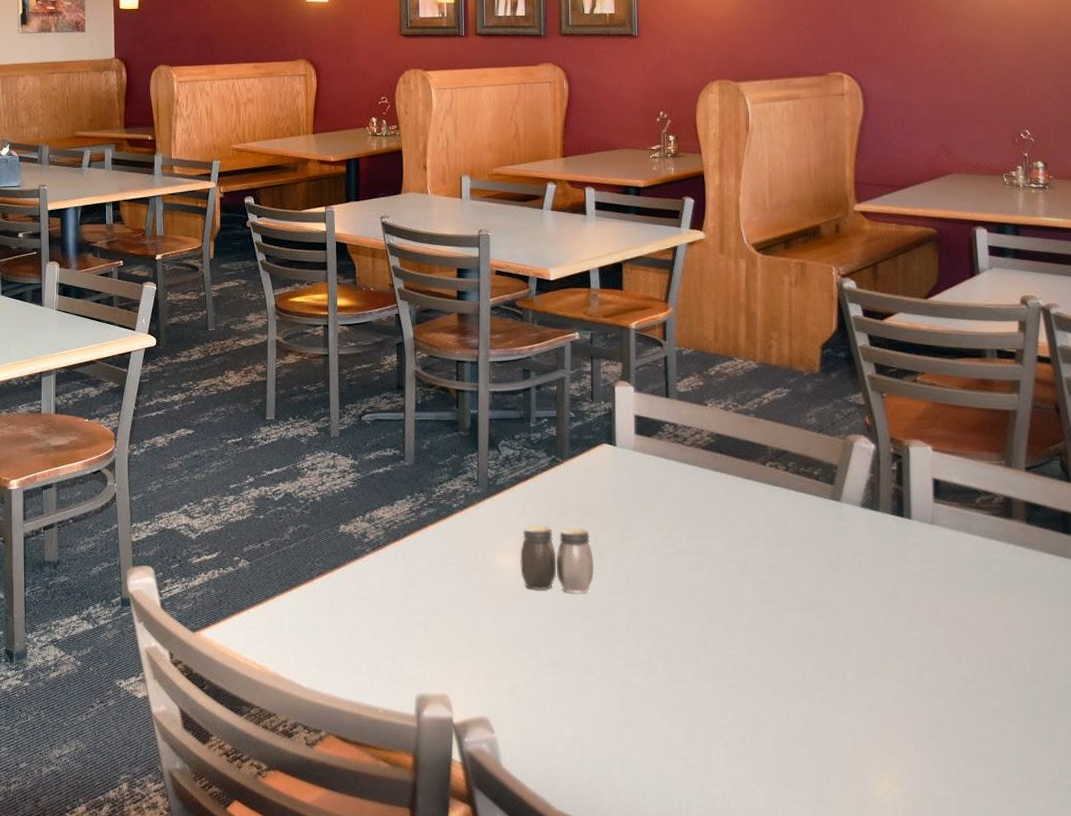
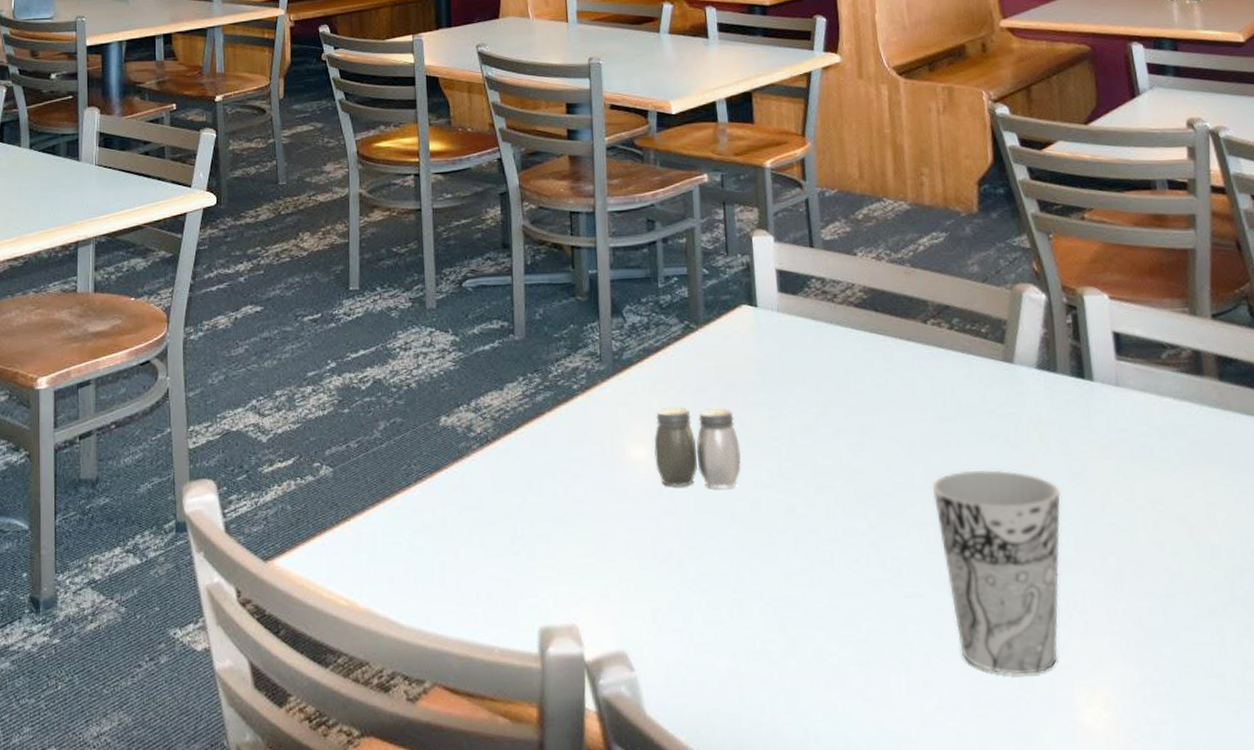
cup: none [759,588,873,754] -> present [932,469,1061,675]

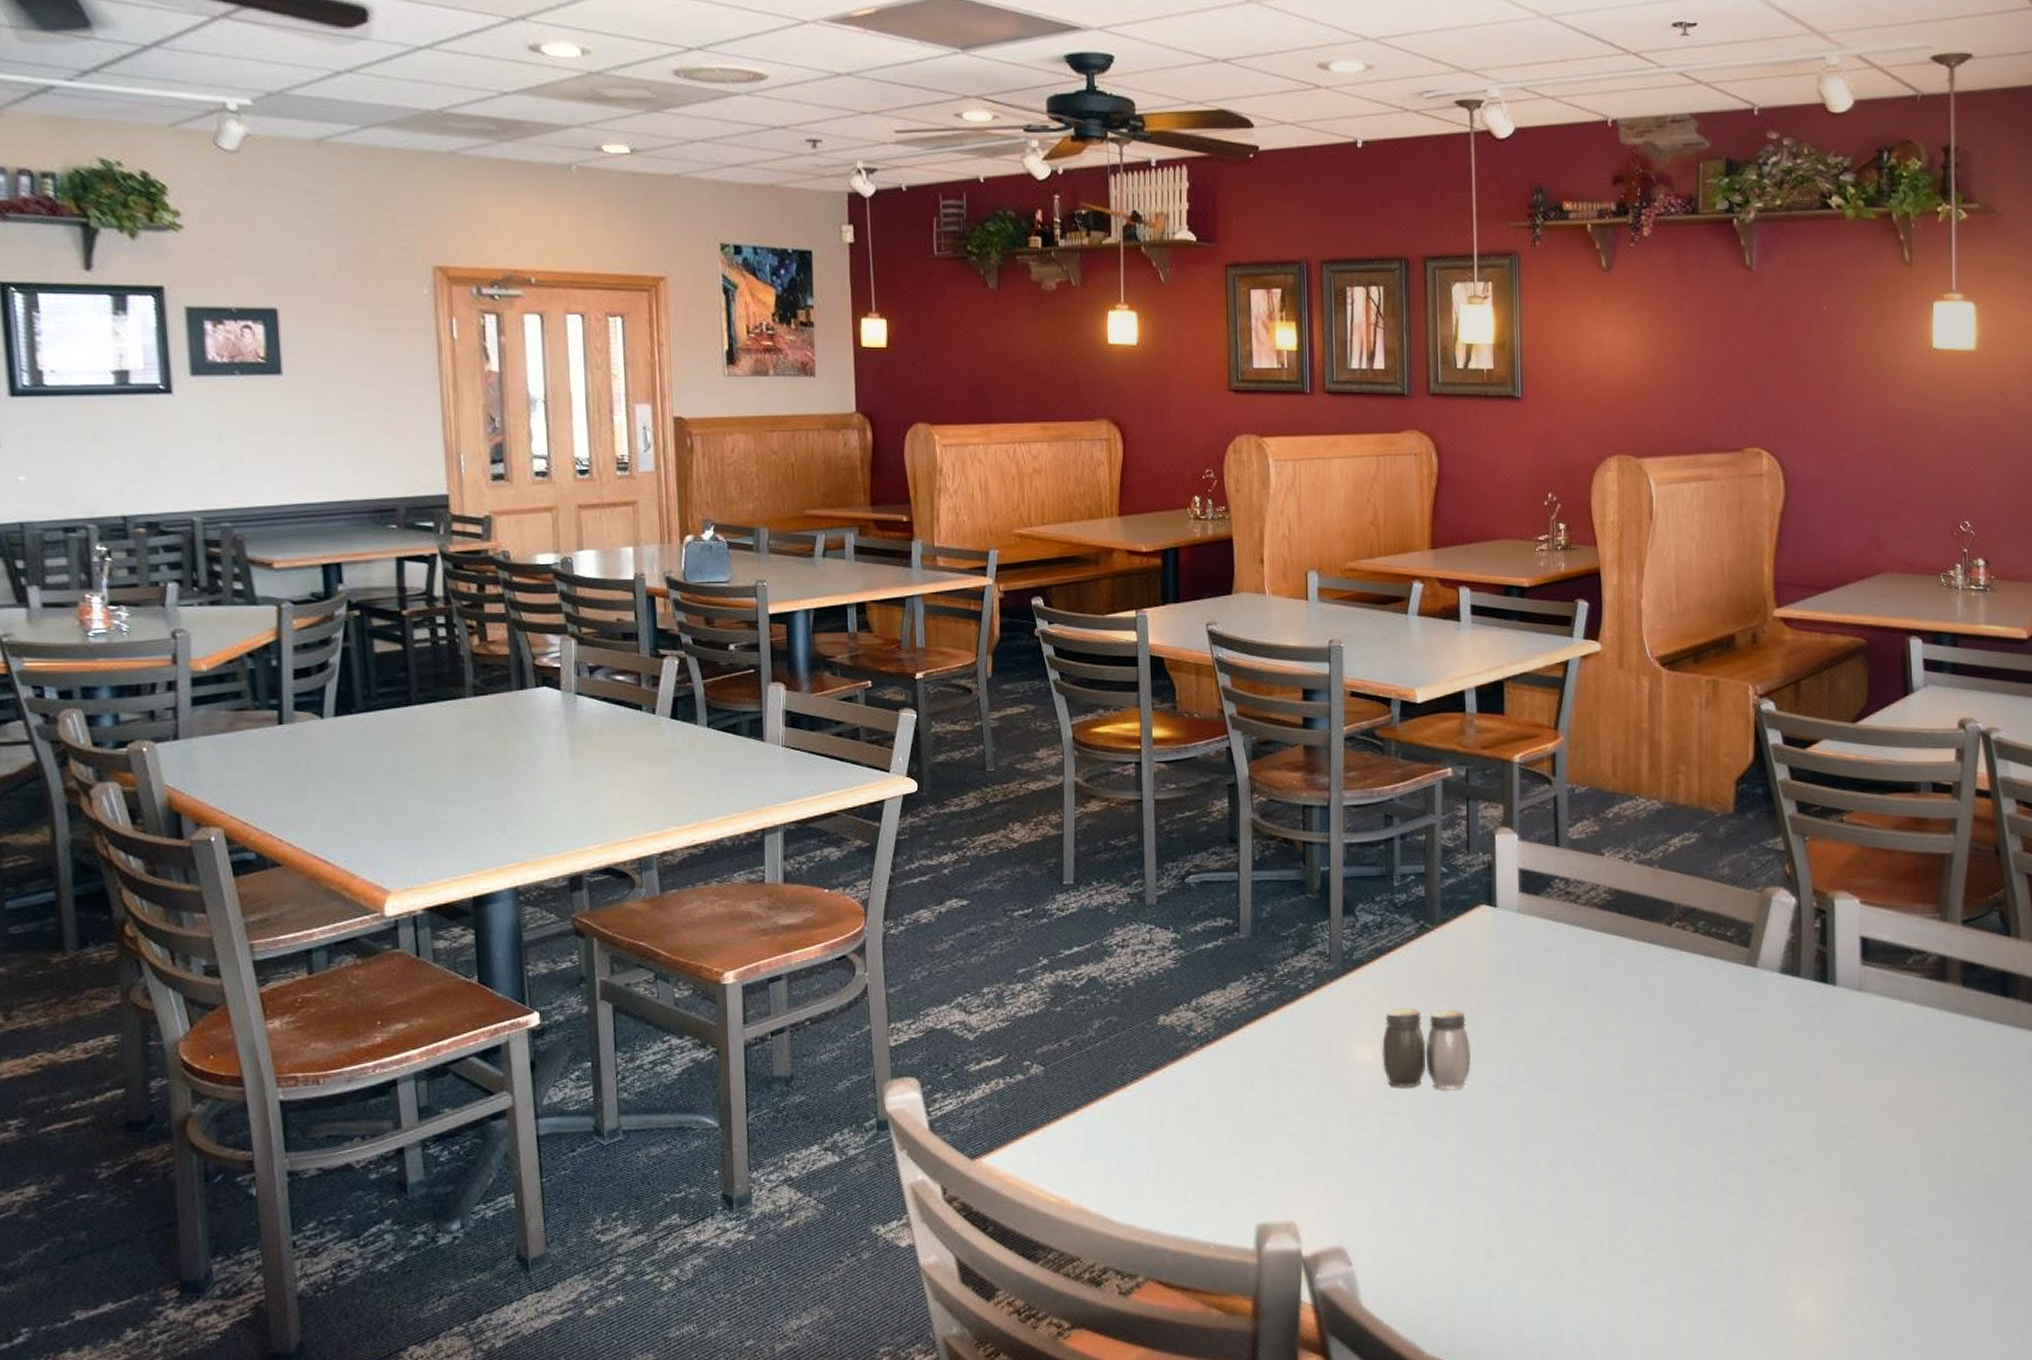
cup: present [932,469,1061,675] -> none [1664,1072,1793,1269]

